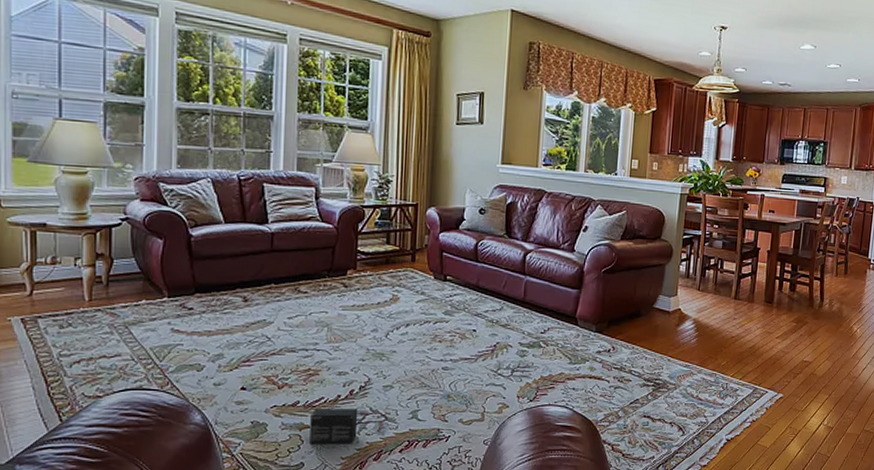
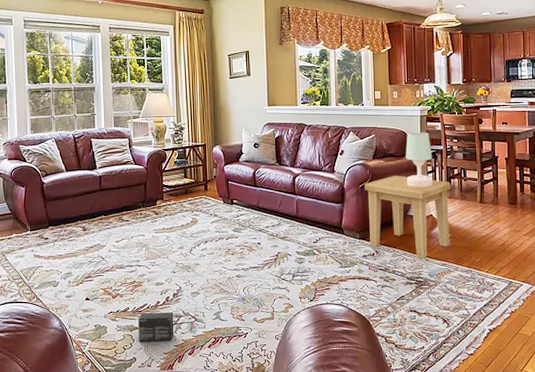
side table: none [607,261,705,358] -> present [365,176,450,259]
table lamp: none [656,212,689,277] -> present [405,132,434,187]

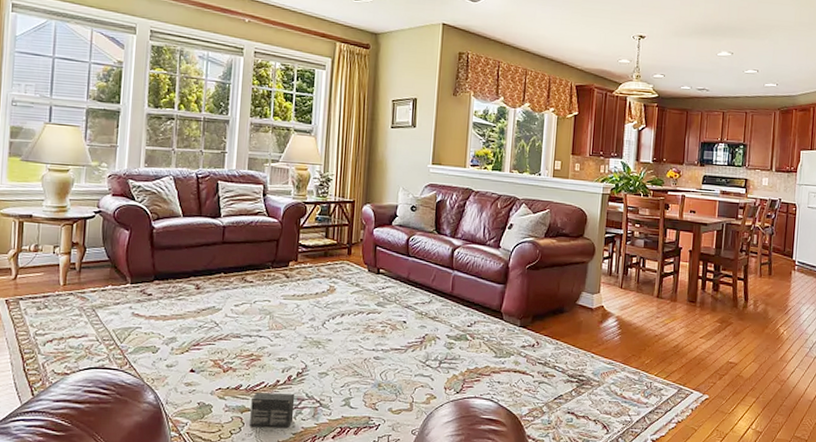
side table: present [365,176,450,259] -> none [531,258,627,355]
table lamp: present [405,132,434,187] -> none [579,211,611,275]

